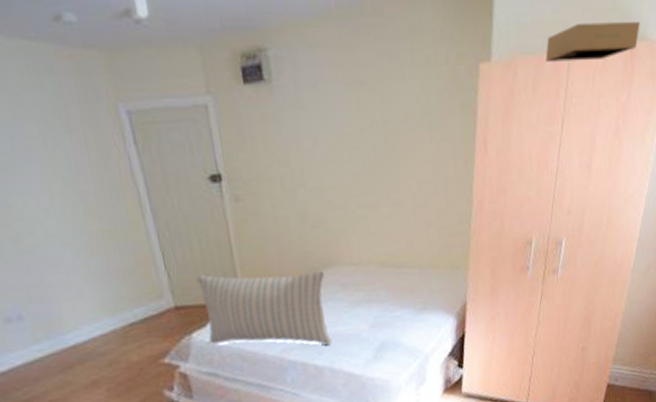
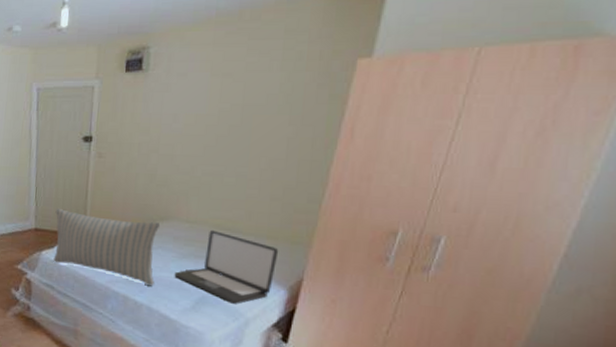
laptop: none [350,268,443,343] -> present [174,229,279,304]
box: present [545,22,640,62] -> none [443,17,594,58]

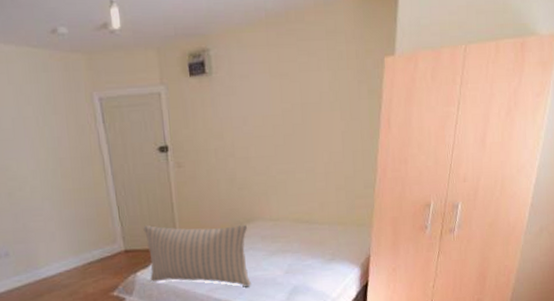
laptop: present [174,229,279,304] -> none [267,224,349,288]

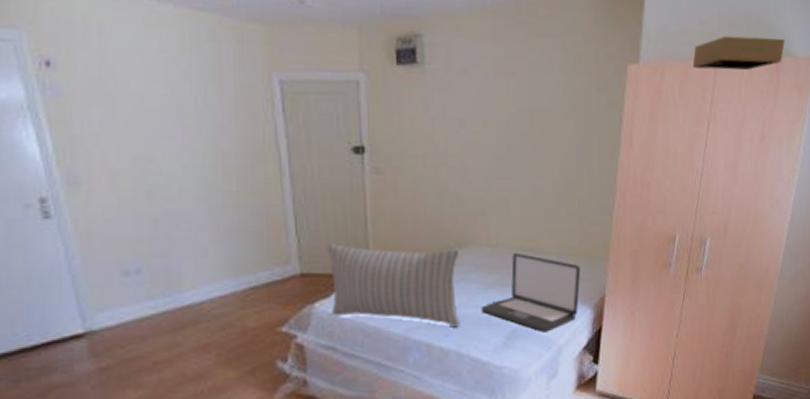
laptop: none [267,224,349,288] -> present [481,252,581,332]
box: none [443,20,530,55] -> present [692,35,785,71]

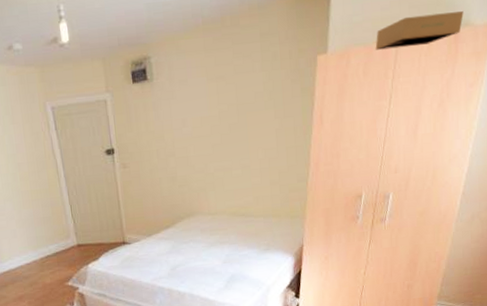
pillow: present [326,243,462,328] -> none [93,219,193,276]
laptop: present [481,252,581,332] -> none [206,217,283,276]

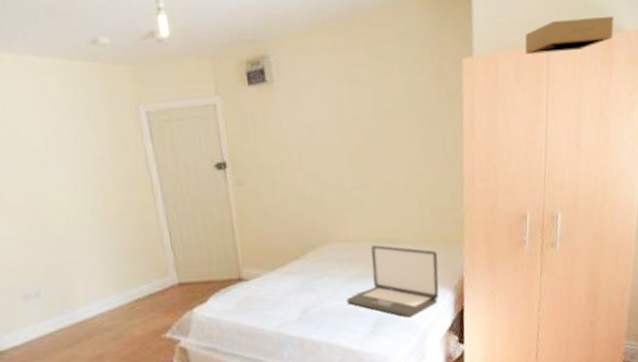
laptop: none [206,217,283,276] -> present [346,244,439,318]

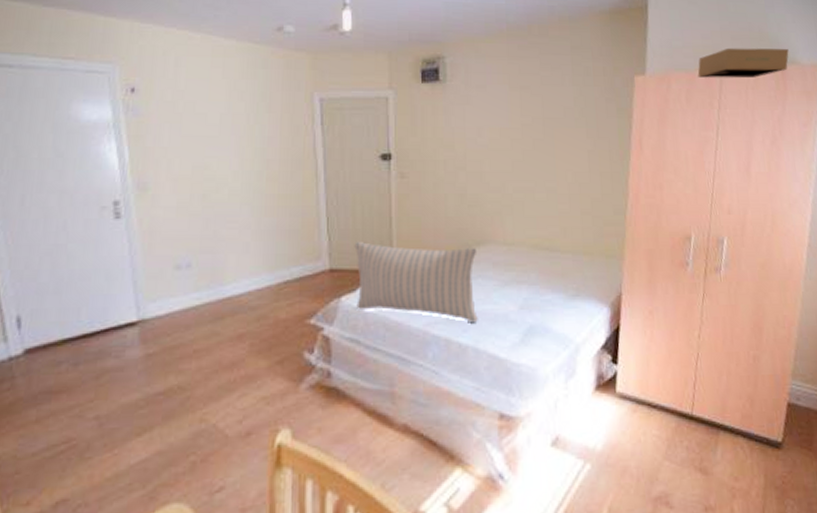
pillow: none [199,248,330,321] -> present [354,241,479,323]
laptop: present [346,244,439,318] -> none [498,250,596,330]

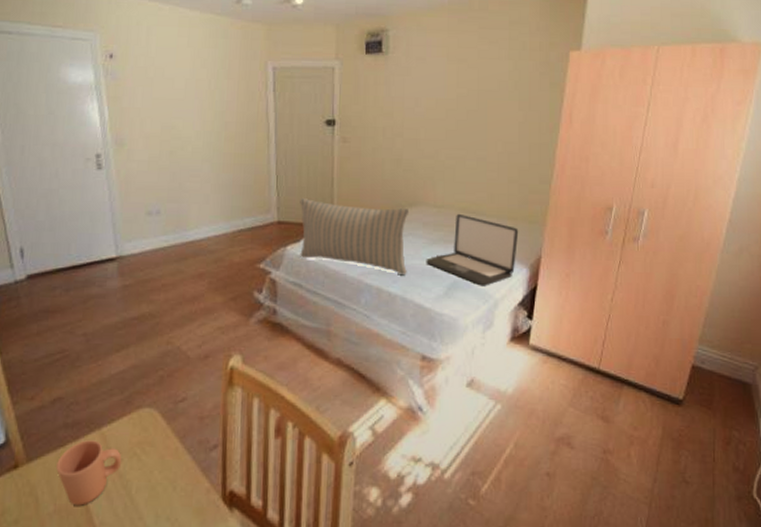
laptop: none [498,250,596,330] -> present [426,213,519,286]
box: present [697,48,789,79] -> none [633,24,730,56]

